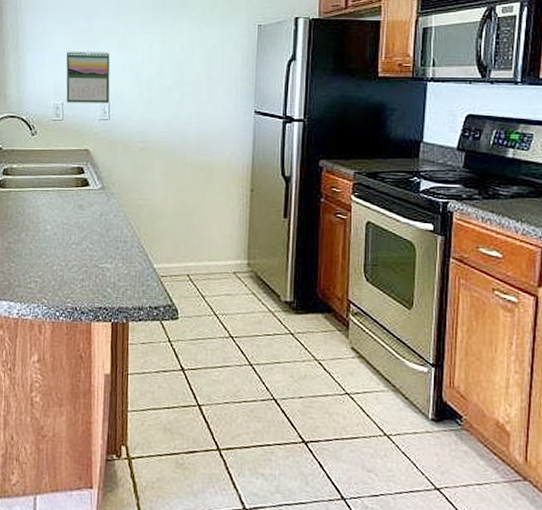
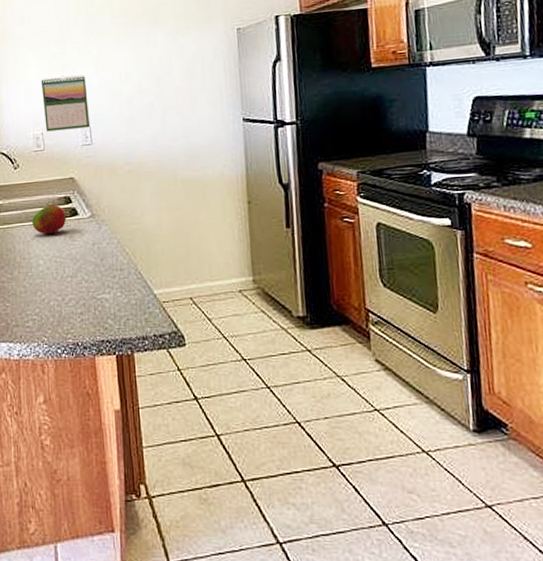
fruit: none [44,173,78,202] -> present [32,204,67,235]

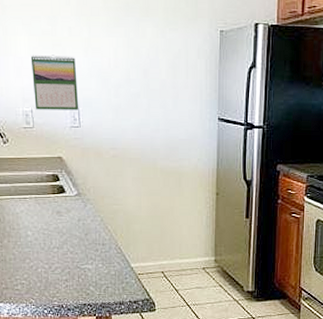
fruit: present [32,204,67,235] -> none [21,181,54,208]

